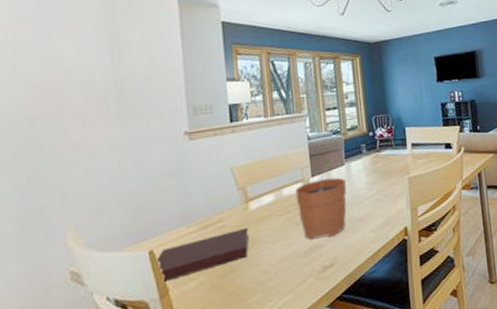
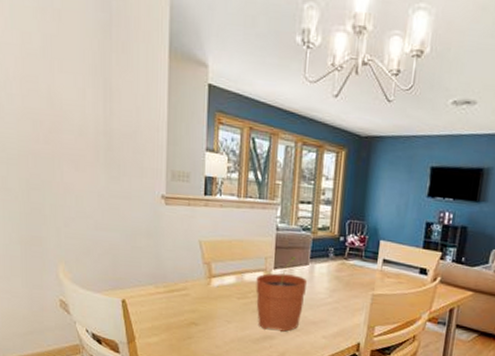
notebook: present [156,227,249,282] -> none [127,301,208,330]

